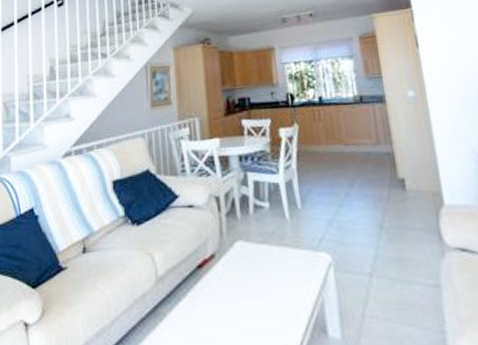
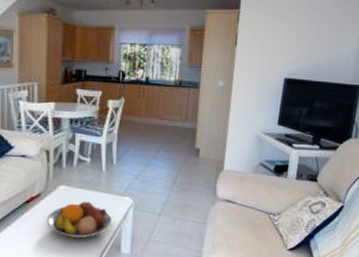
fruit bowl: none [225,260,310,317] -> present [47,200,113,239]

